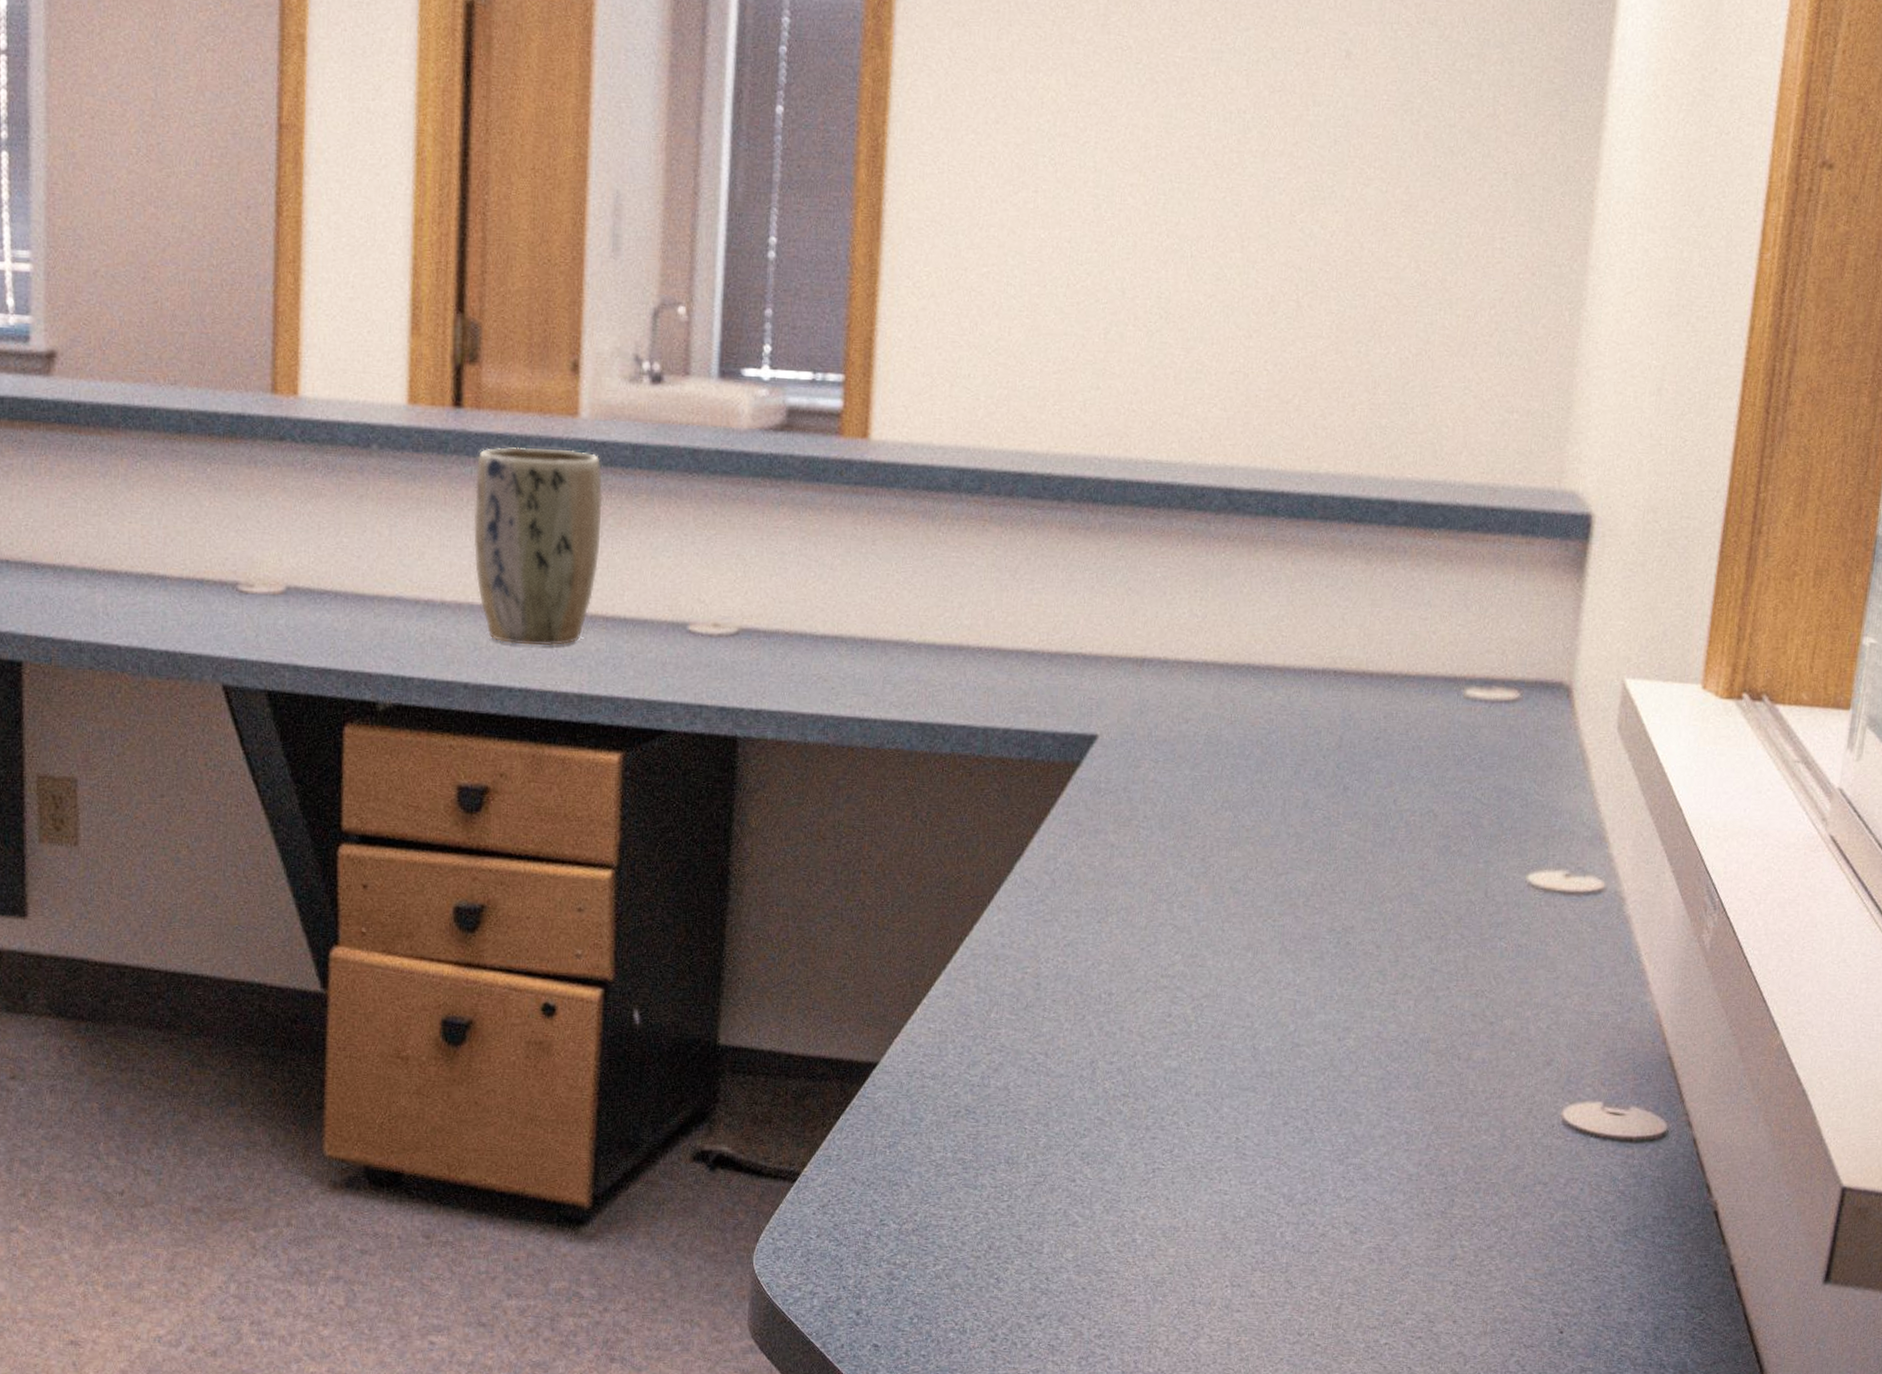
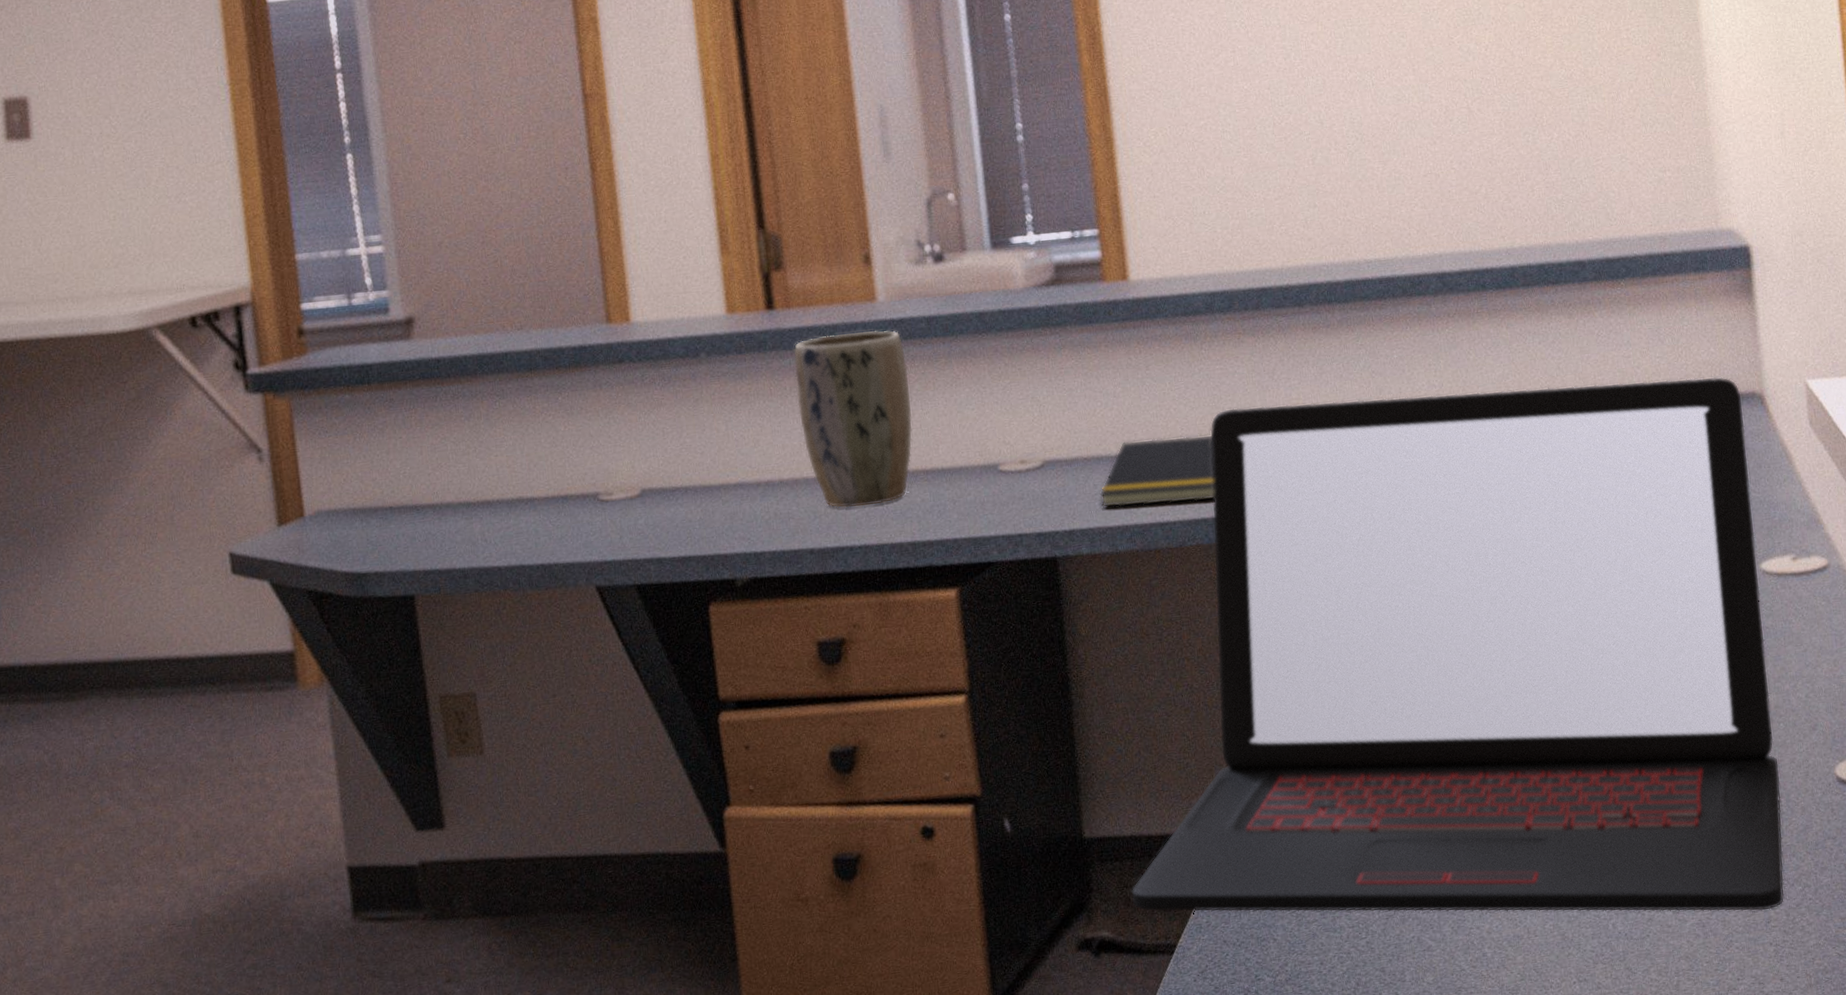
laptop: none [759,604,1547,1247] -> present [1131,377,1785,912]
notepad: none [796,621,934,703] -> present [1099,434,1215,509]

